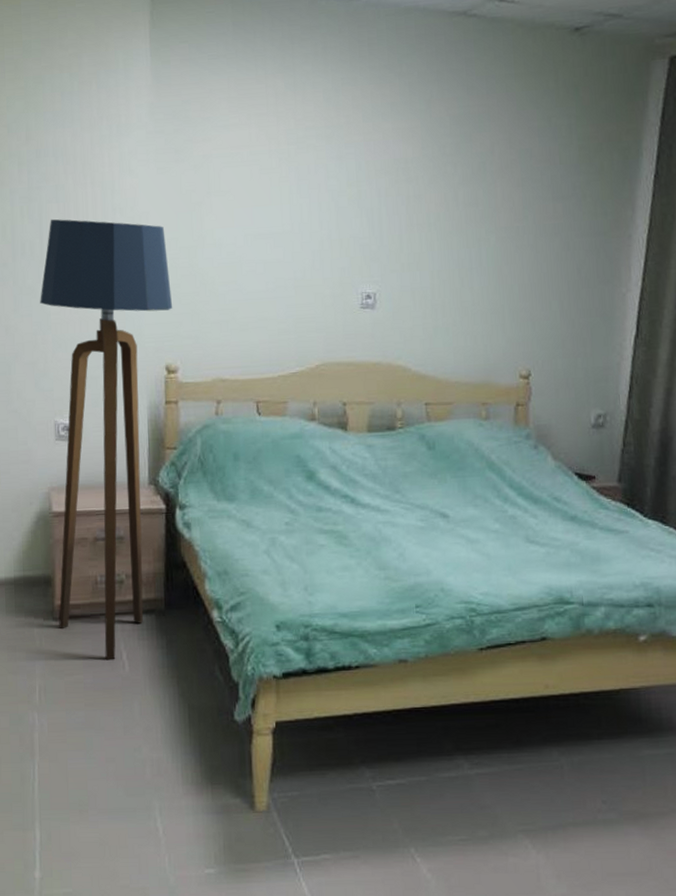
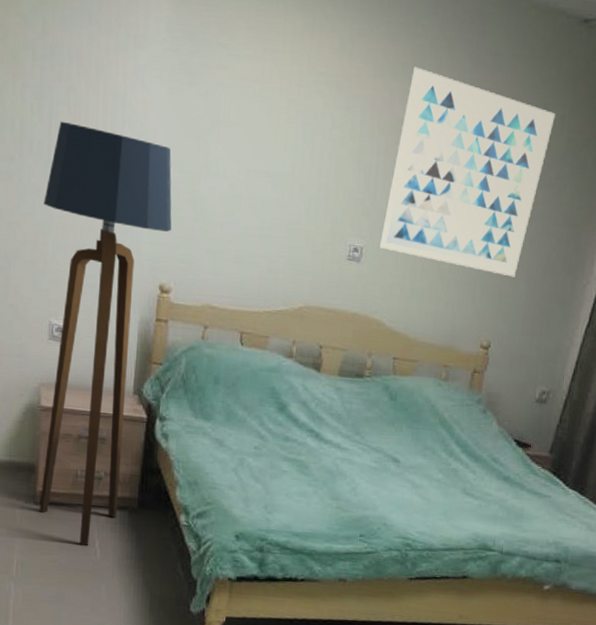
wall art: none [392,104,561,298] -> present [378,66,555,277]

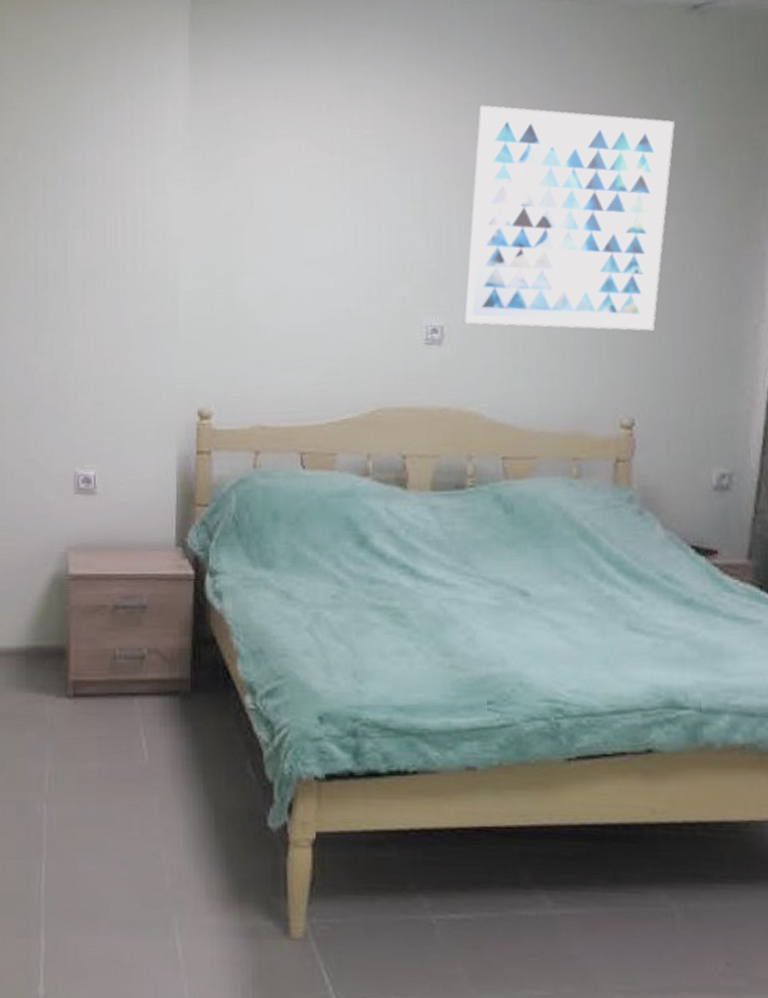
floor lamp: present [39,121,172,546] -> none [62,246,208,747]

